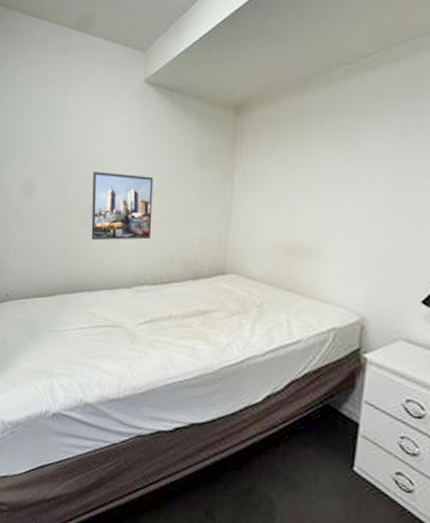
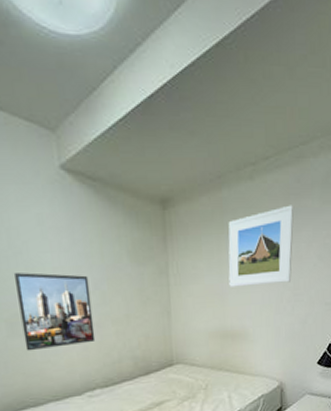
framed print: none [303,105,403,197] -> present [228,205,294,287]

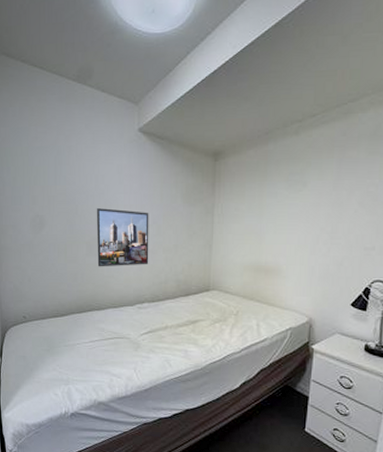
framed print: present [228,205,294,287] -> none [267,156,338,228]

